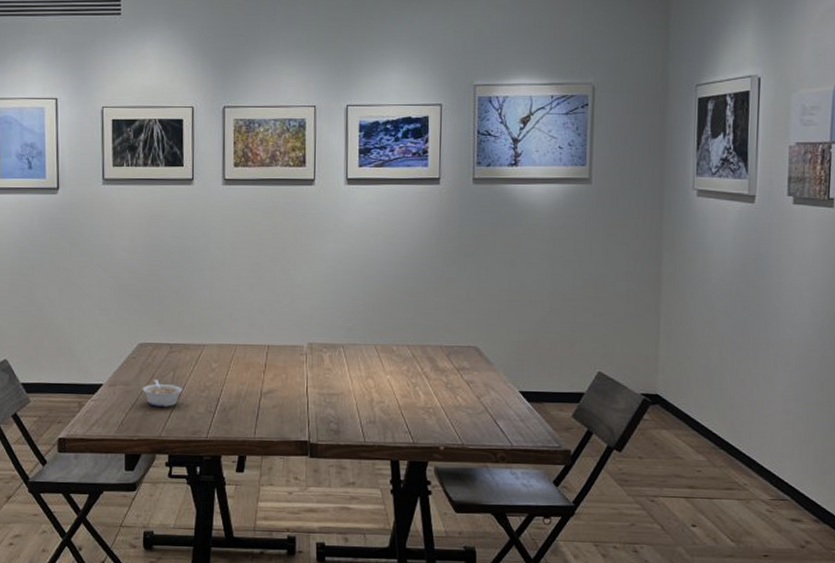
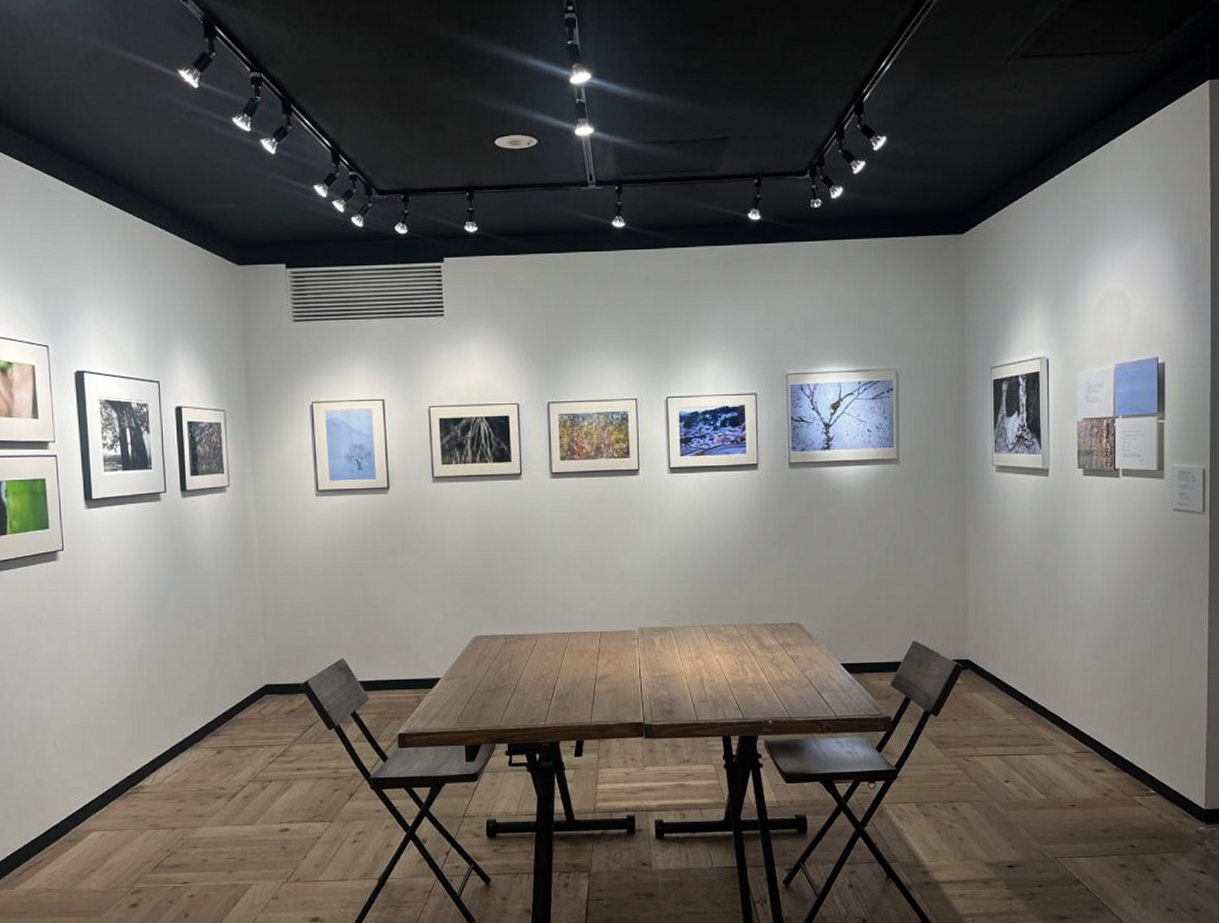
legume: present [142,379,182,407] -> none [479,670,519,697]

